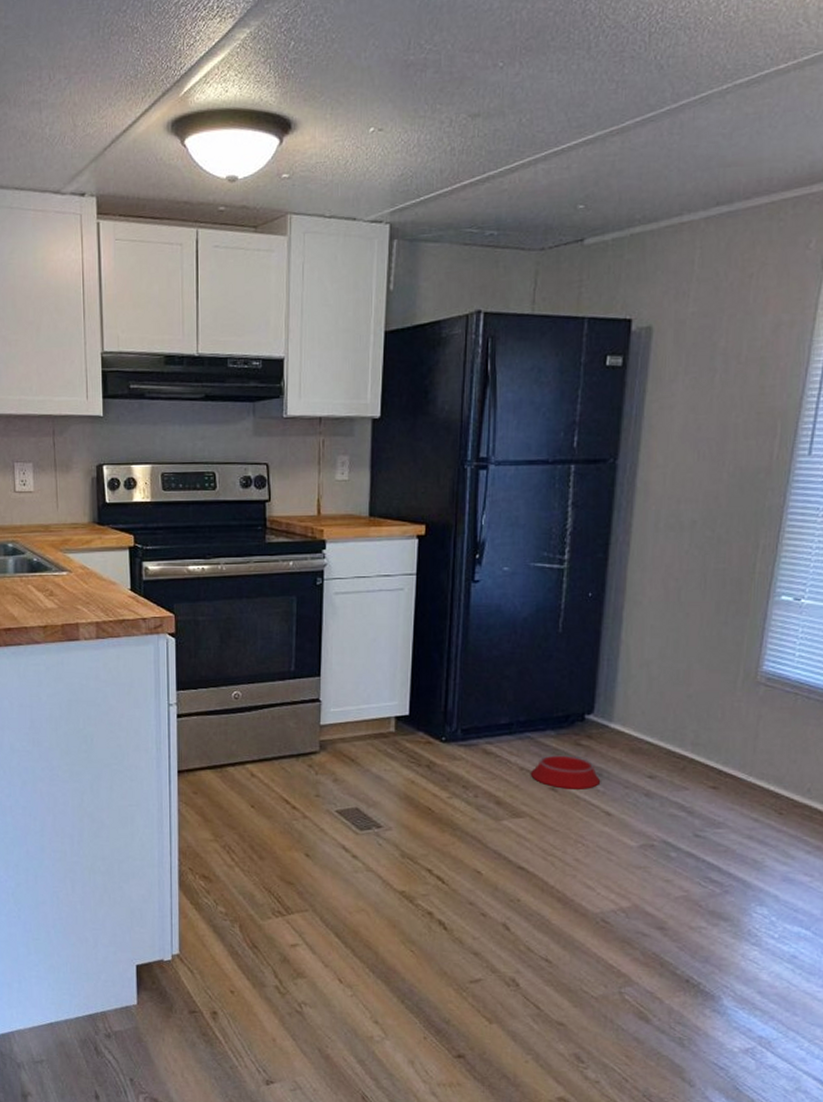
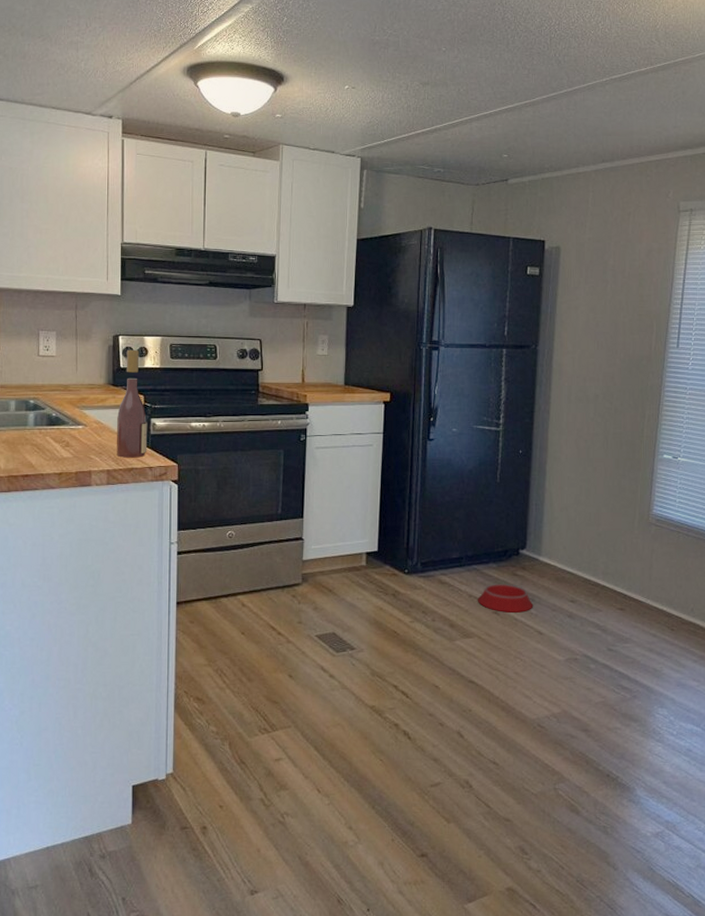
wine bottle: none [105,481,140,609] -> present [117,349,148,459]

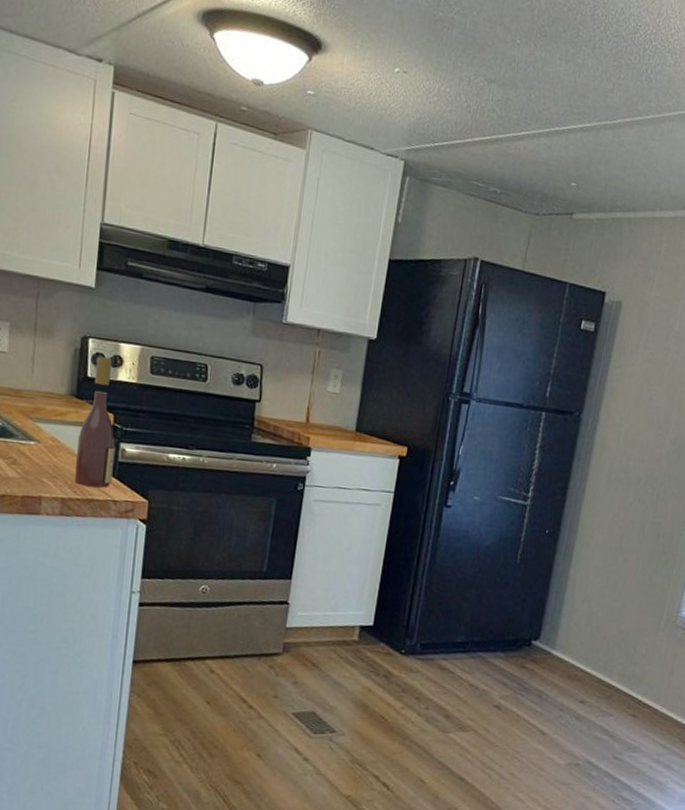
pet bowl: present [478,584,534,613] -> none [479,675,540,709]

